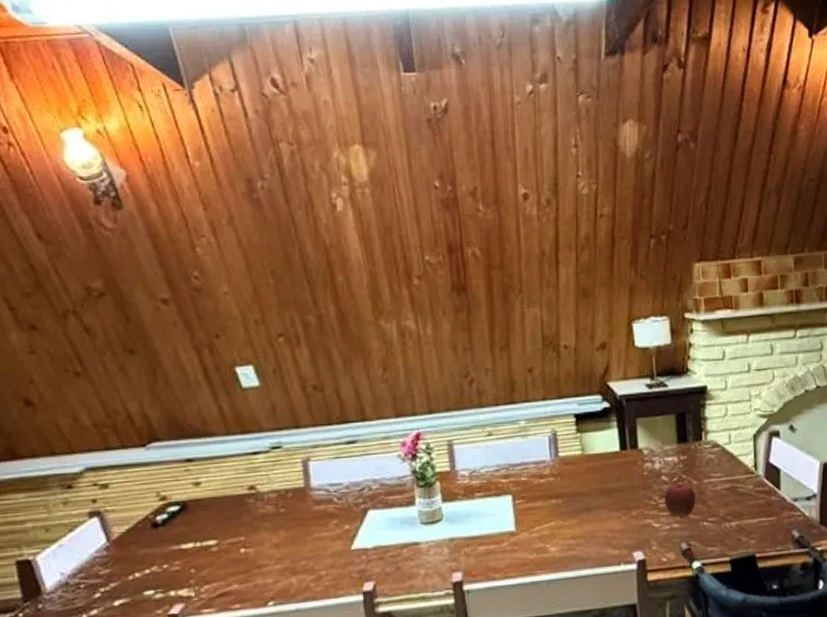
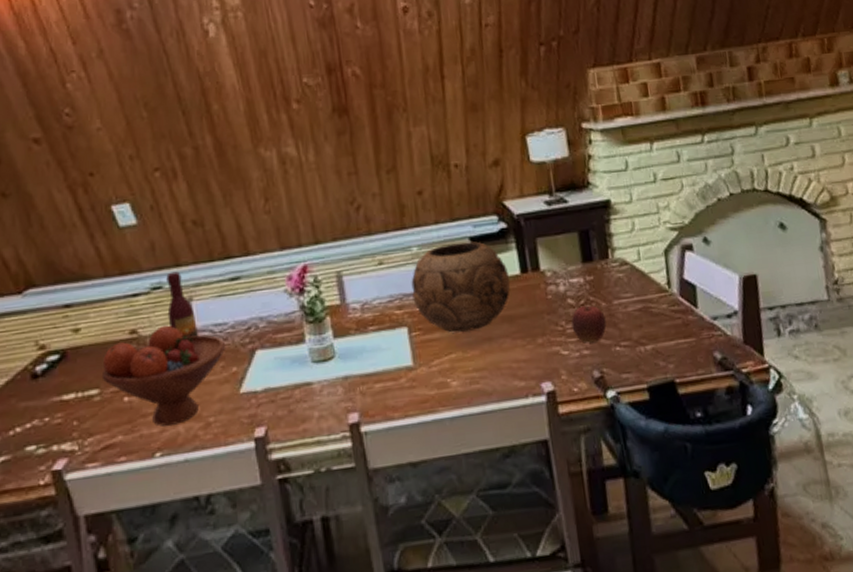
fruit bowl: none [219,483,340,577] -> present [101,325,226,426]
wine bottle: none [285,433,314,496] -> present [166,271,198,339]
decorative bowl: none [517,418,610,502] -> present [411,241,511,332]

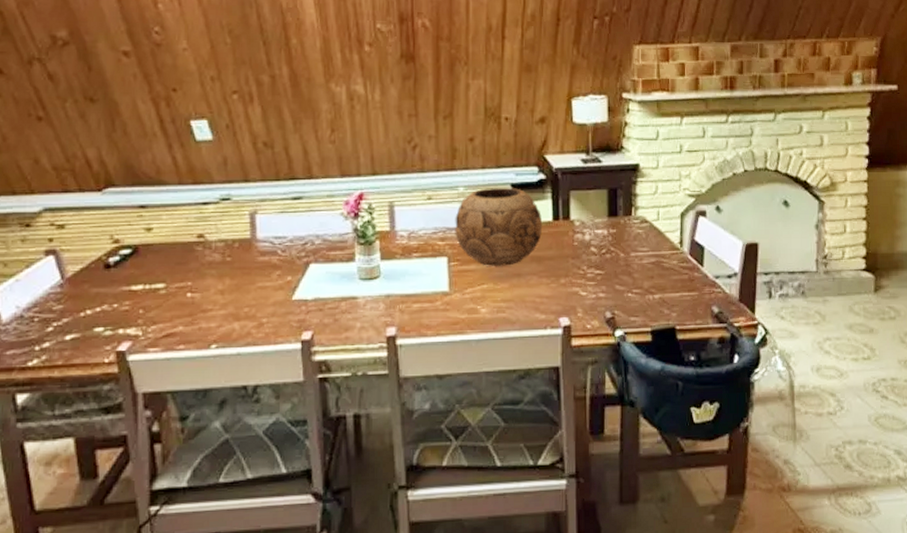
fruit bowl: present [101,325,226,426] -> none [168,233,284,322]
wine bottle: present [166,271,198,339] -> none [233,186,259,247]
apple: present [571,305,607,343] -> none [592,254,622,287]

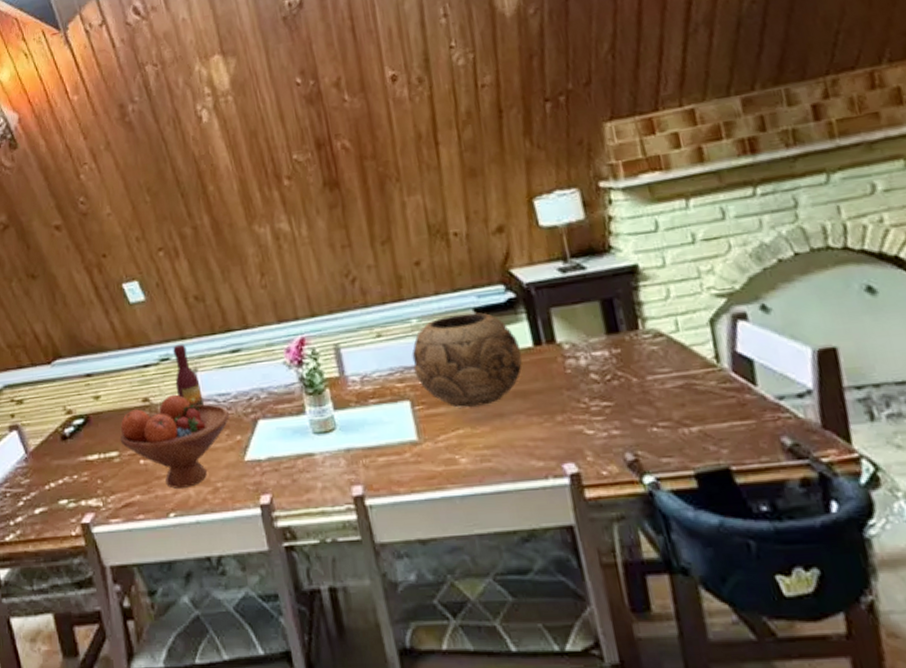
fruit bowl: none [168,233,284,322] -> present [120,394,230,489]
wine bottle: none [233,186,259,247] -> present [173,344,204,407]

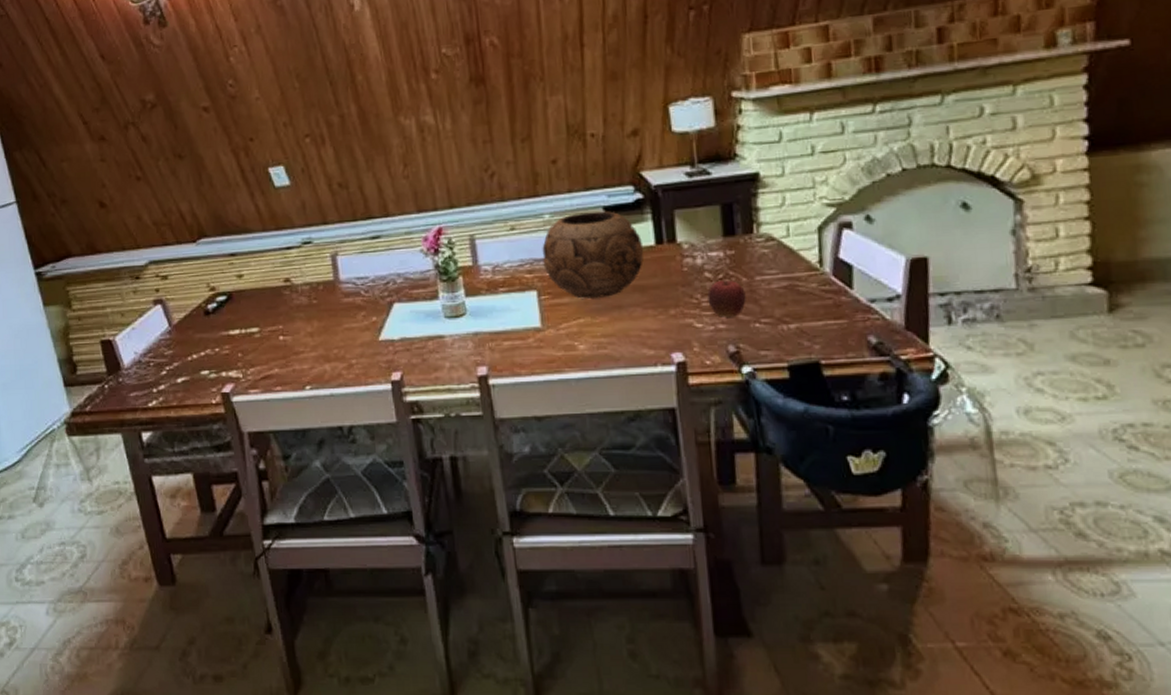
fruit bowl: present [120,394,230,489] -> none [261,276,367,364]
wine bottle: present [173,344,204,407] -> none [315,228,343,289]
apple: none [595,381,640,422] -> present [707,280,746,317]

